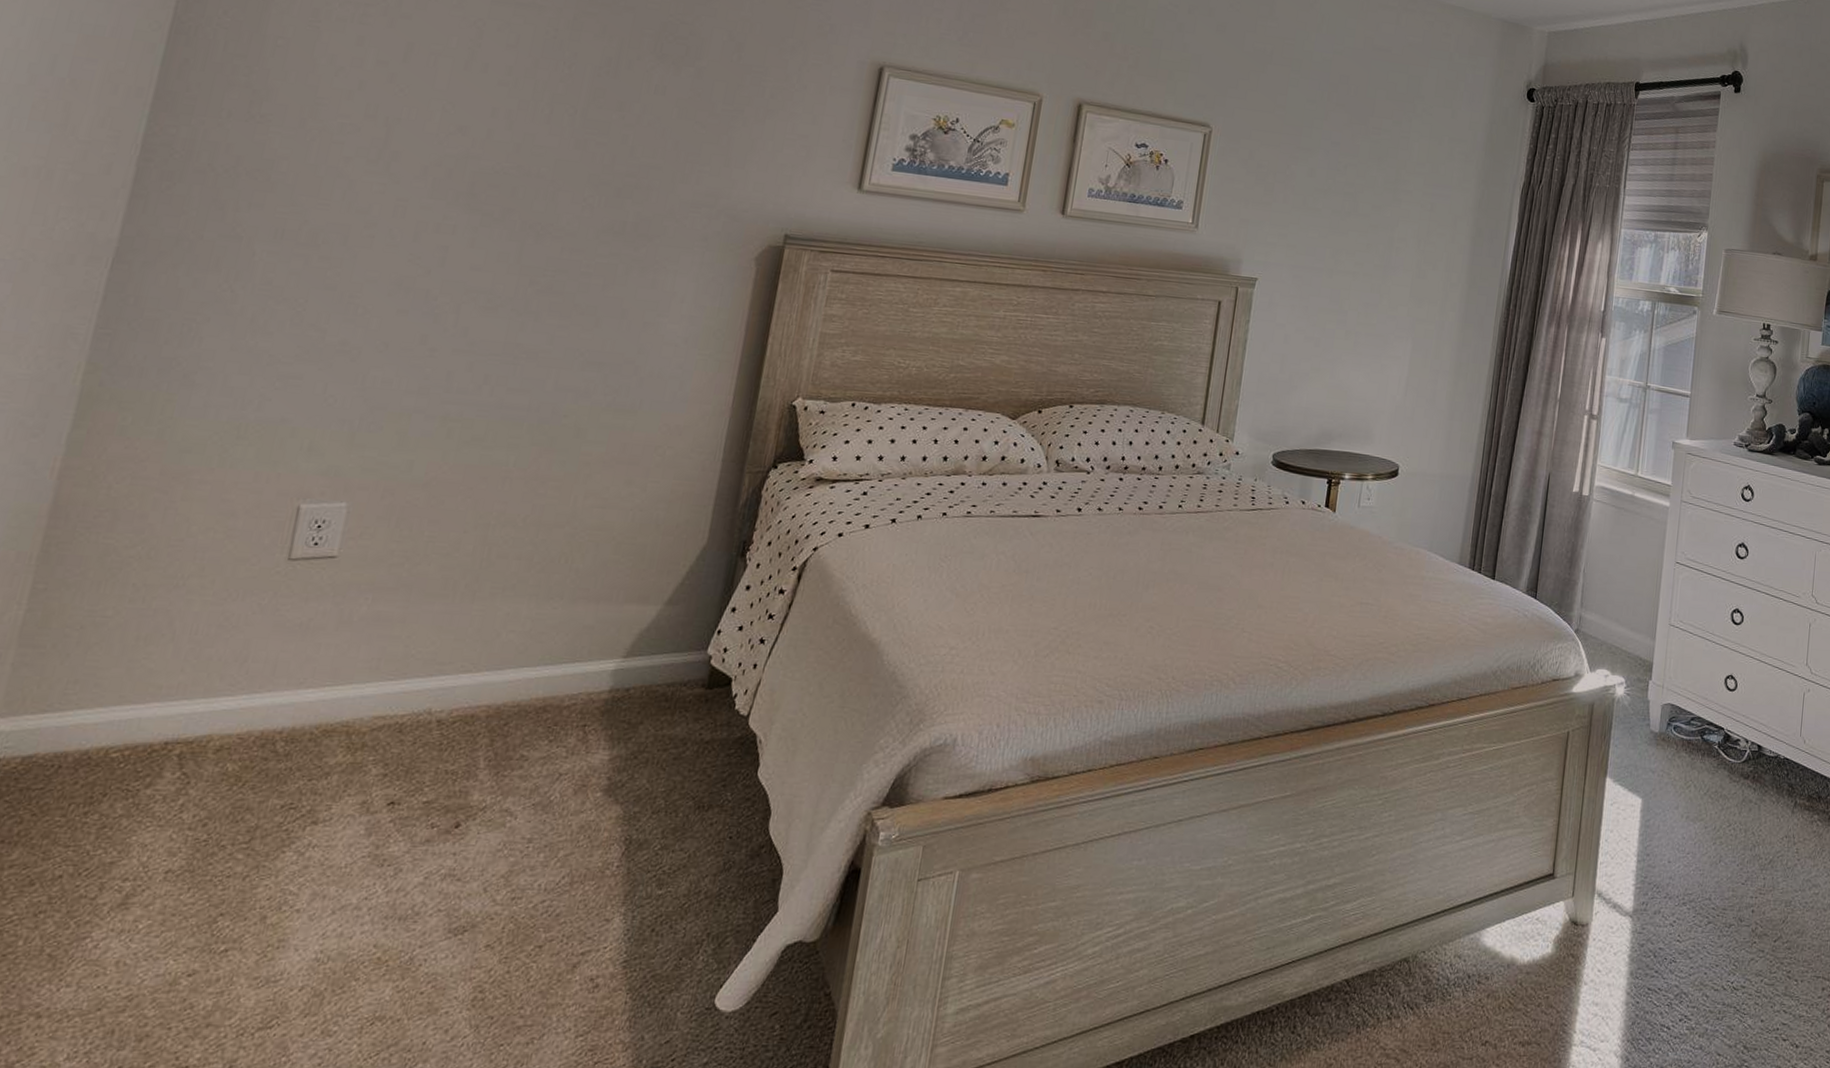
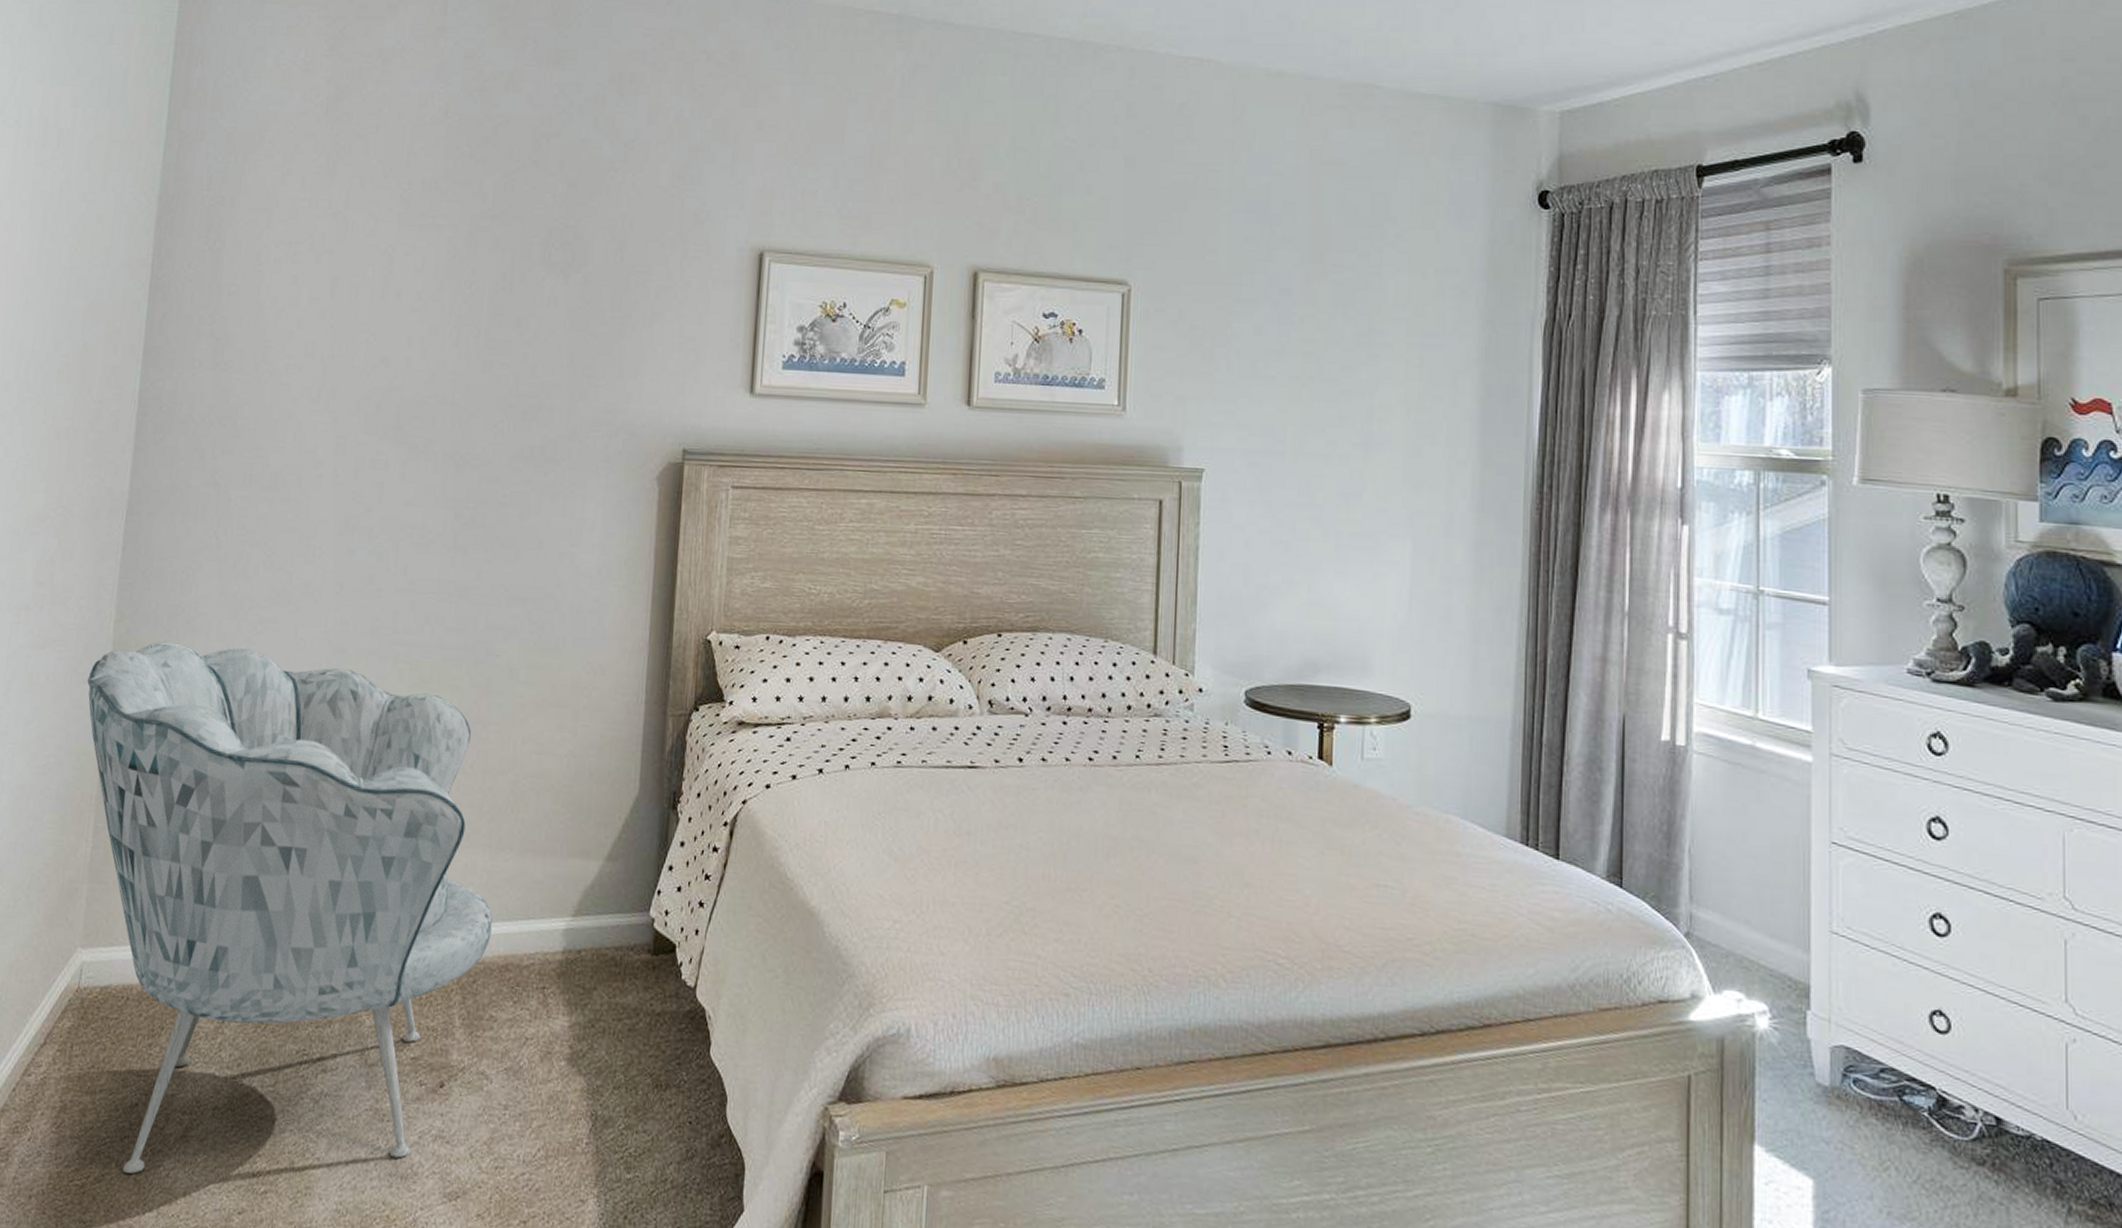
armchair: none [33,394,533,949] -> present [87,640,492,1174]

